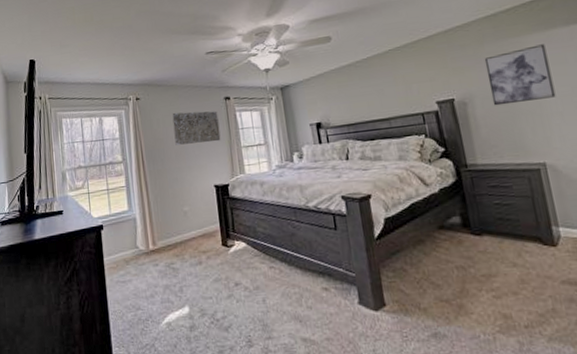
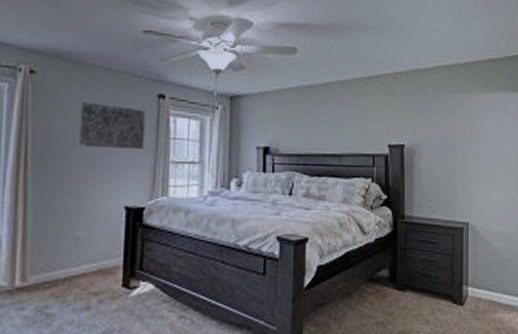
wall art: present [484,44,556,106] -> none [437,105,487,160]

